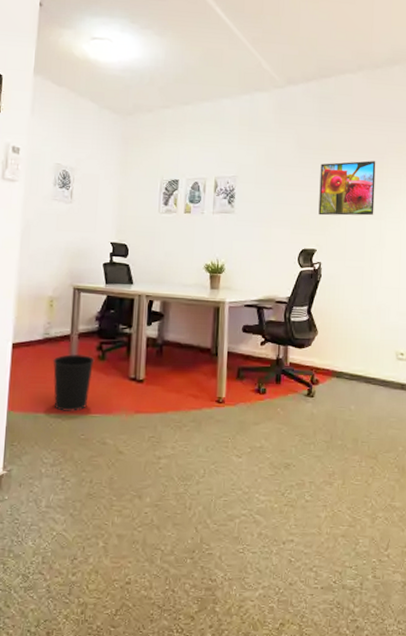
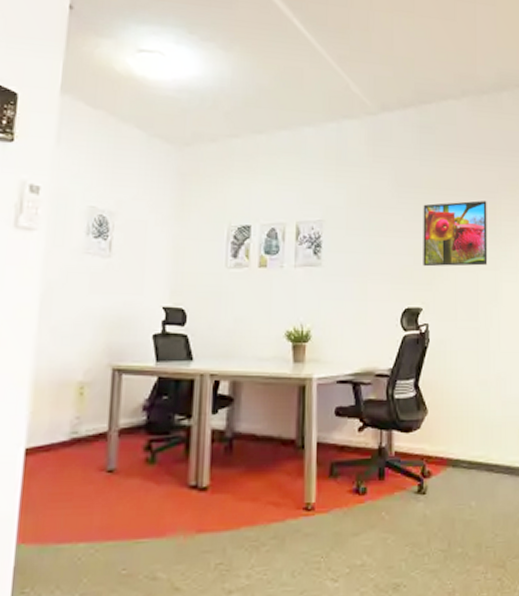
wastebasket: present [53,353,95,412] -> none [82,457,141,539]

